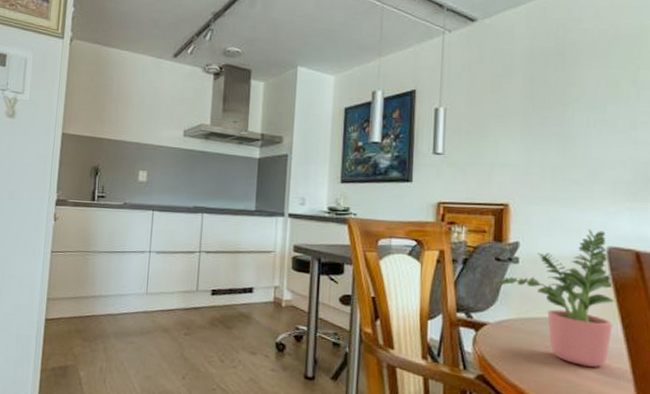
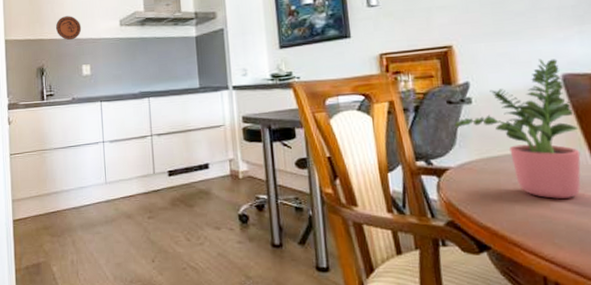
decorative plate: none [116,118,144,144] -> present [55,16,82,41]

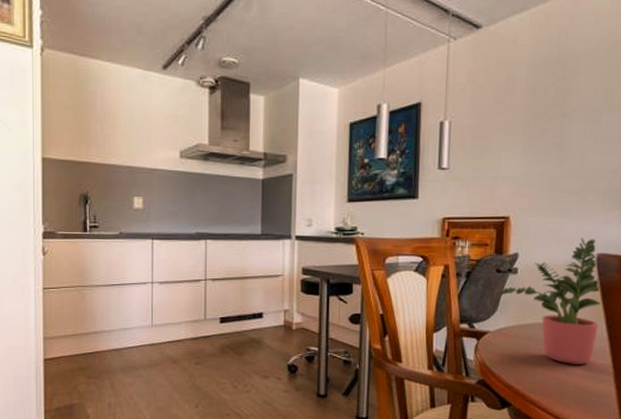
decorative plate: present [55,16,82,41] -> none [104,139,136,168]

